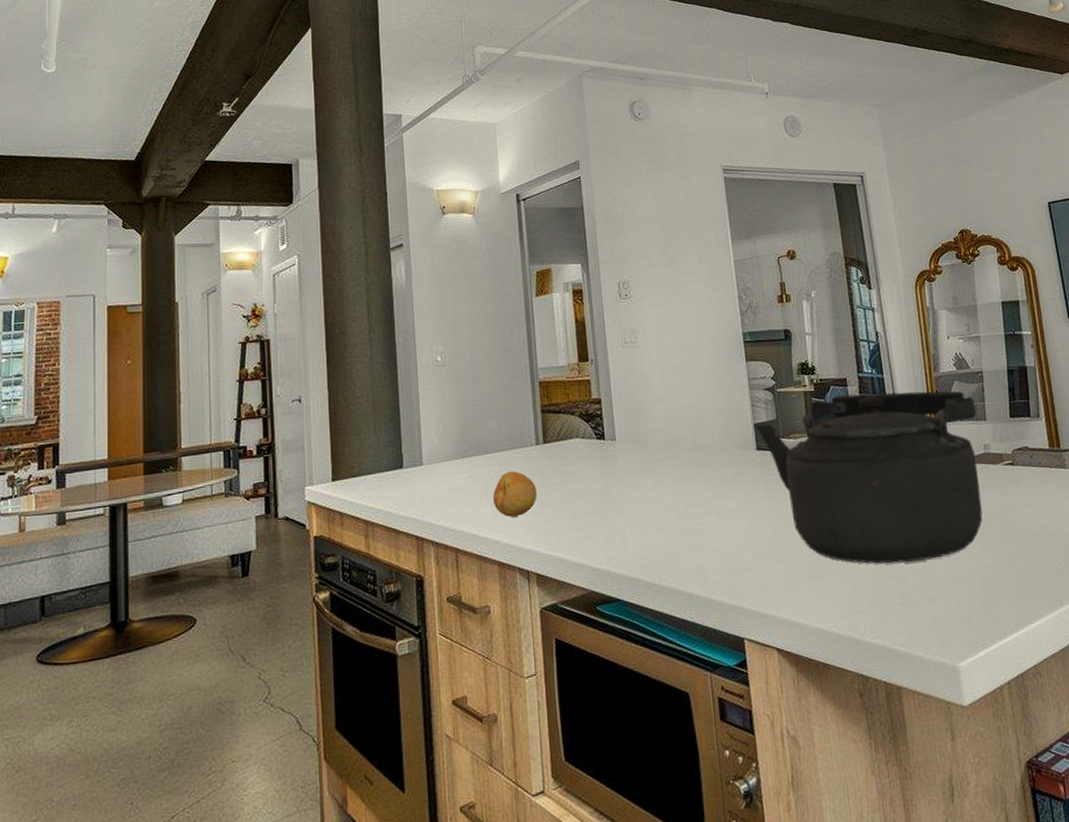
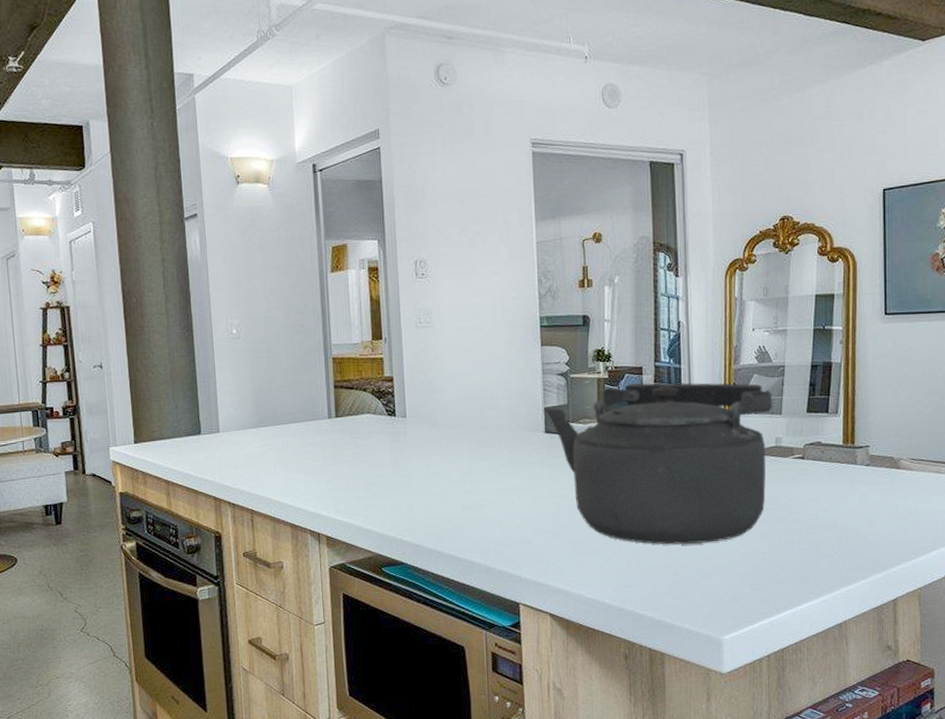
fruit: present [493,470,537,517] -> none [287,441,329,484]

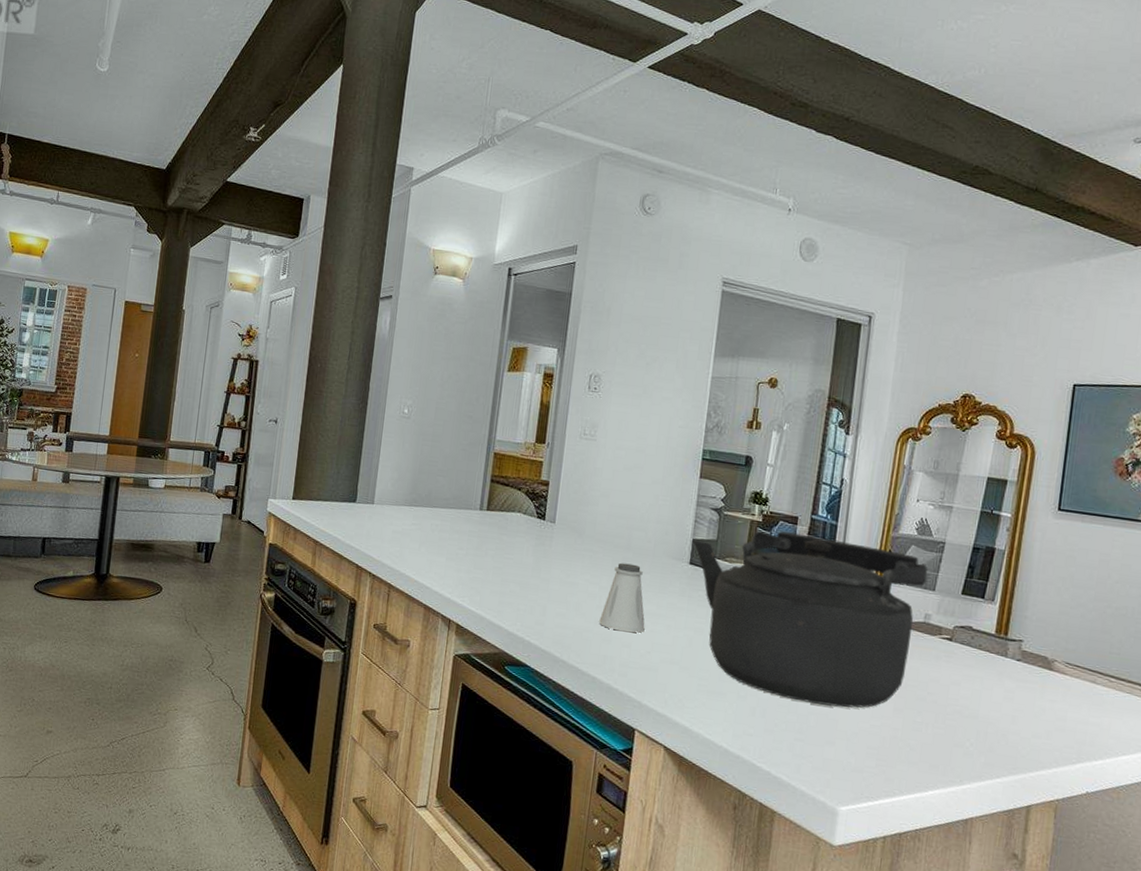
saltshaker: none [467,443,512,512] -> present [599,562,645,633]

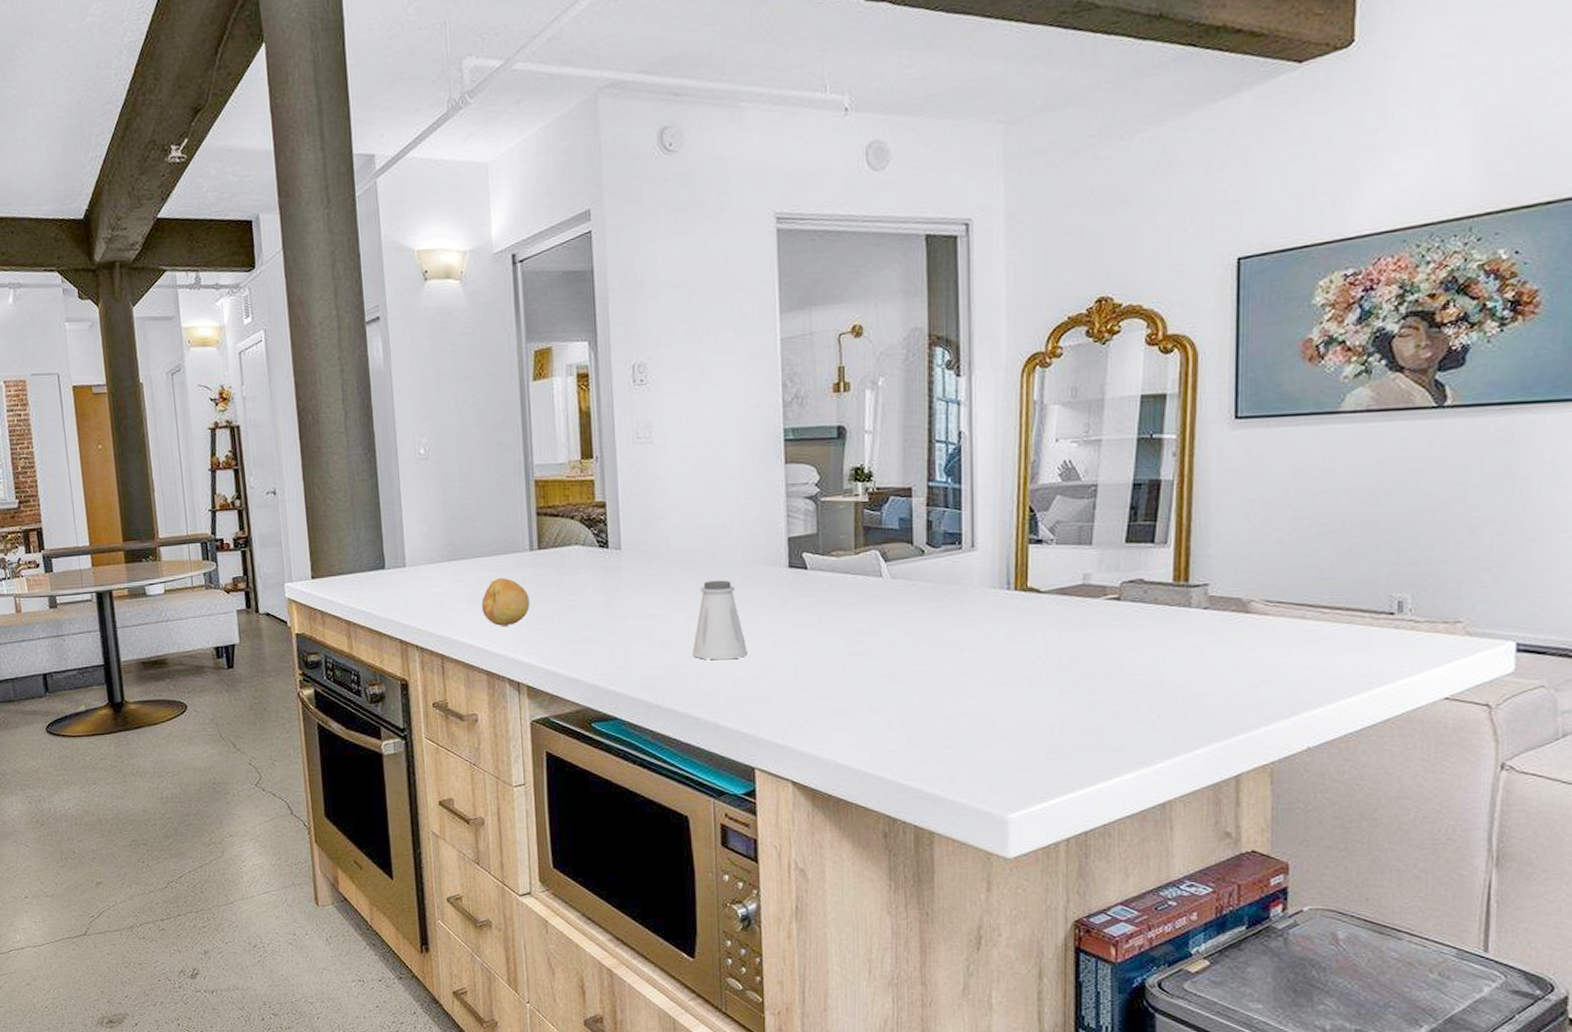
fruit: none [431,527,472,570] -> present [482,577,530,626]
kettle: present [692,531,928,708] -> none [788,506,1081,703]

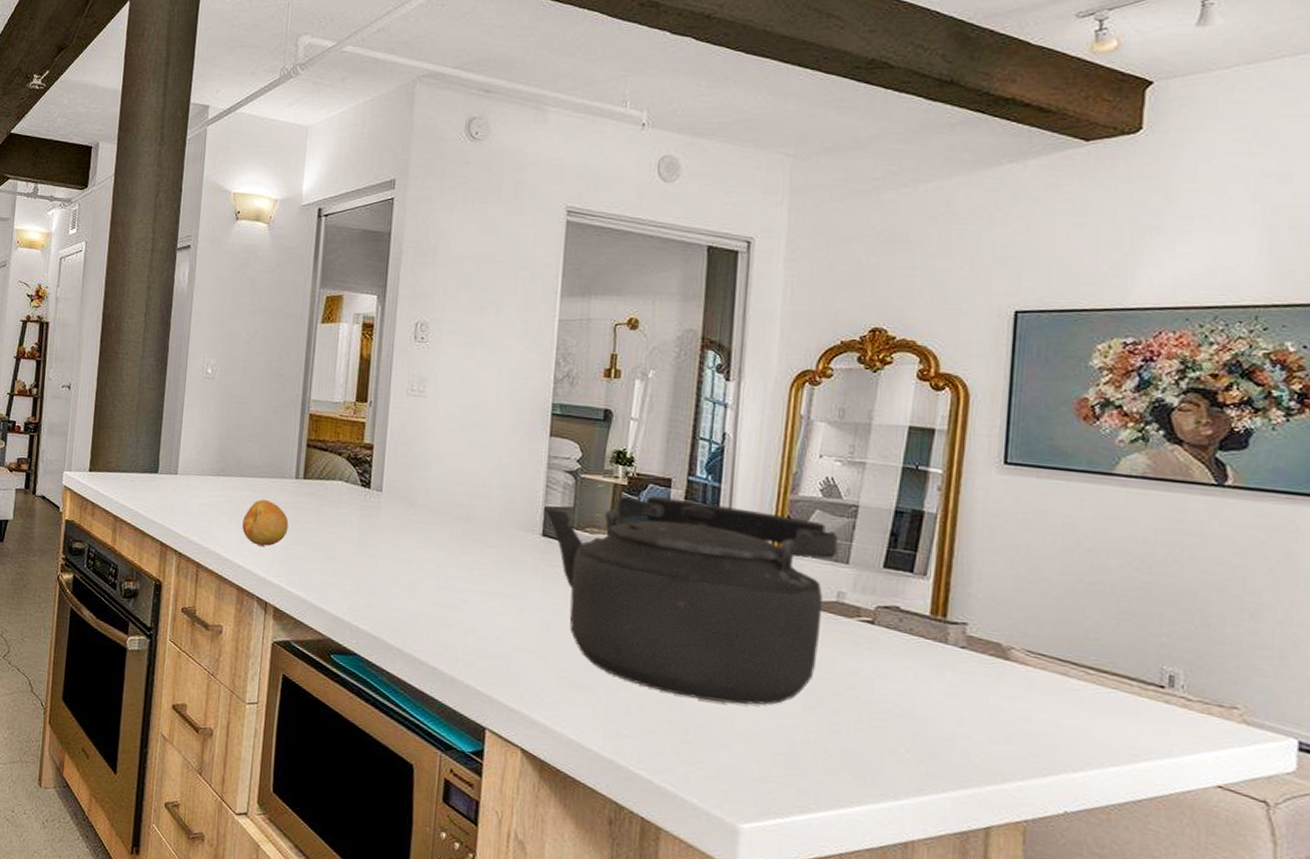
saltshaker: present [692,580,747,660] -> none [438,535,492,616]
kettle: none [788,506,1081,703] -> present [544,496,839,705]

